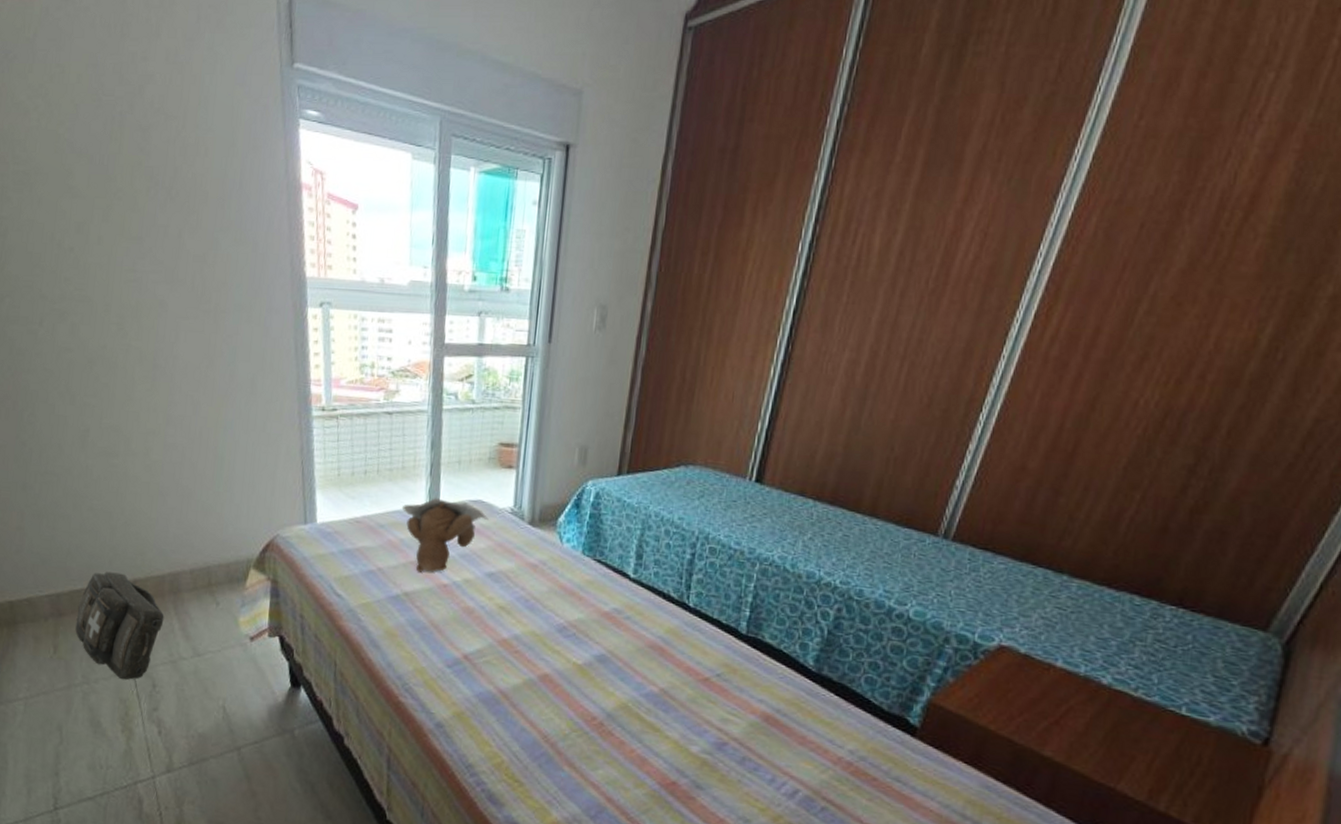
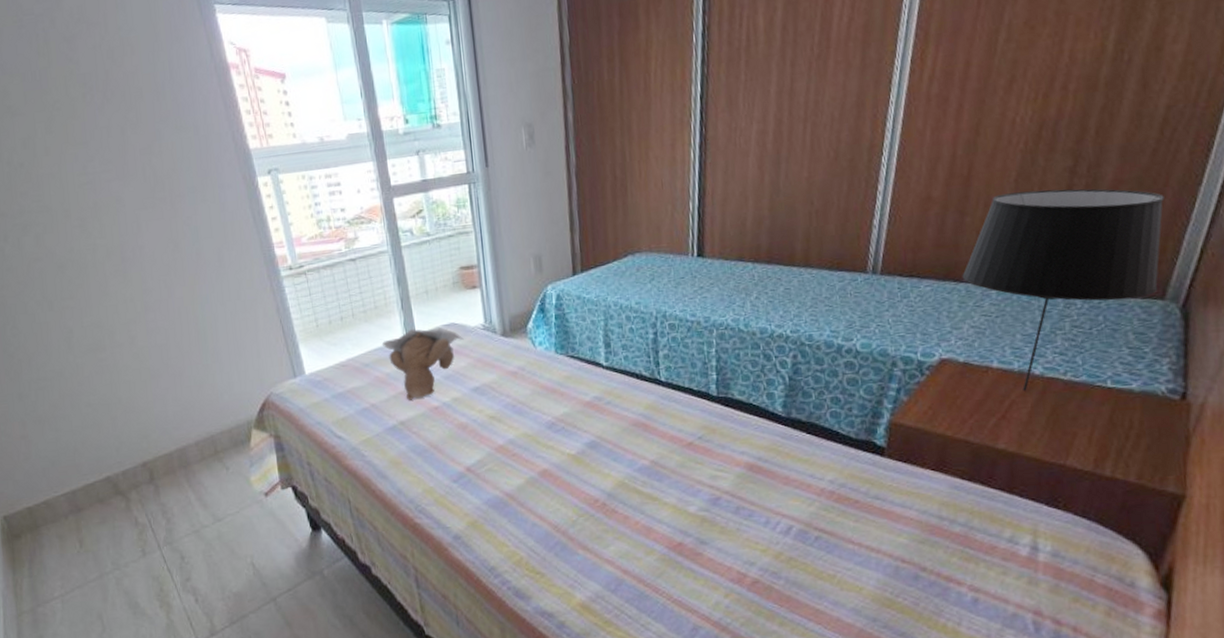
backpack: present [75,571,164,681] -> none [95,459,180,559]
table lamp: none [1042,480,1291,700] -> present [962,188,1165,392]

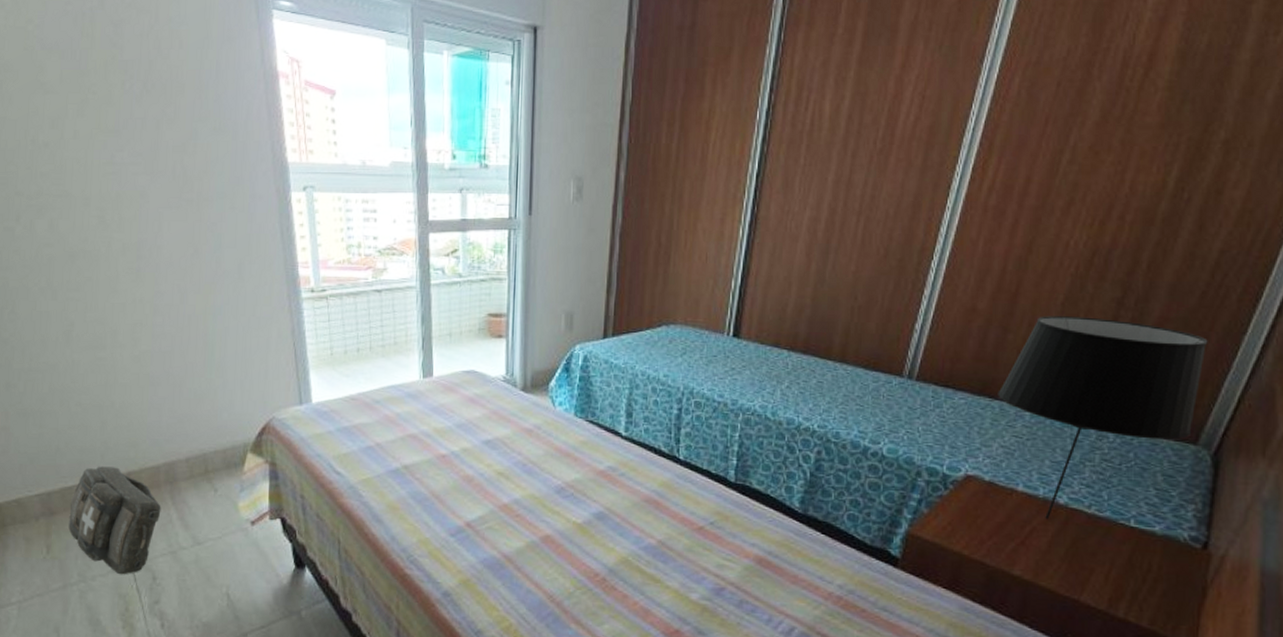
backpack: none [95,459,180,559] -> present [68,466,161,575]
stuffed animal: present [381,327,464,401] -> none [396,371,482,445]

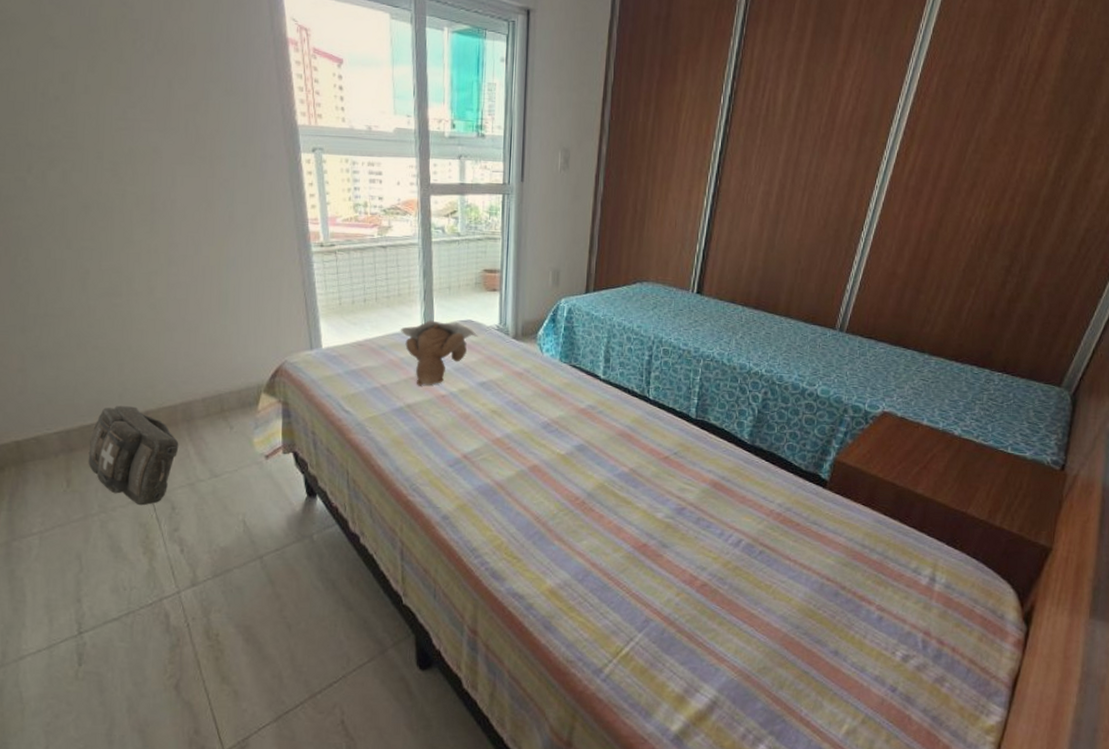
stuffed animal: none [396,371,482,445] -> present [400,320,478,386]
table lamp: present [998,316,1208,520] -> none [910,280,1073,448]

